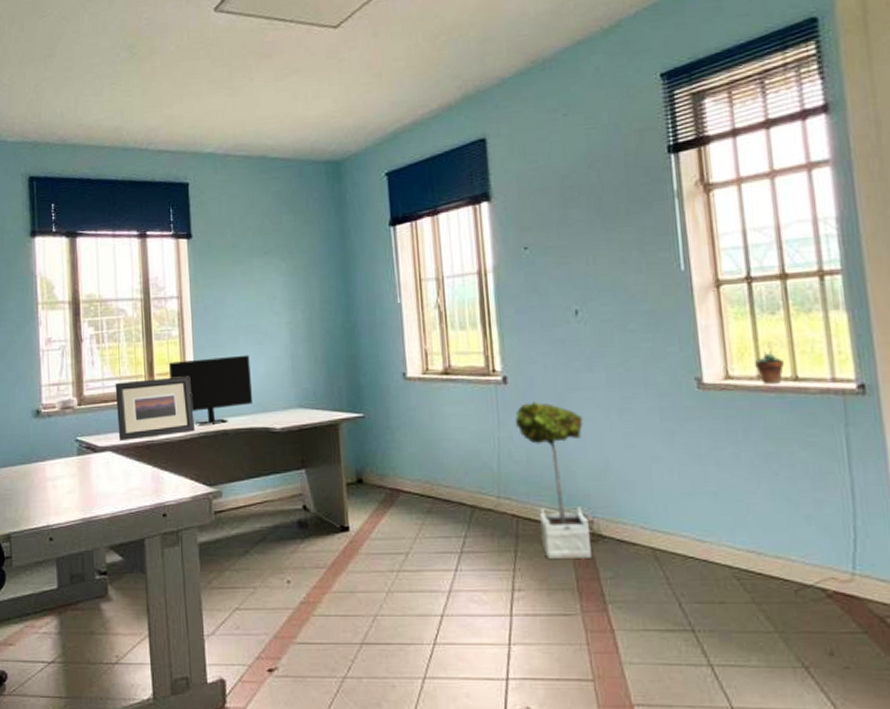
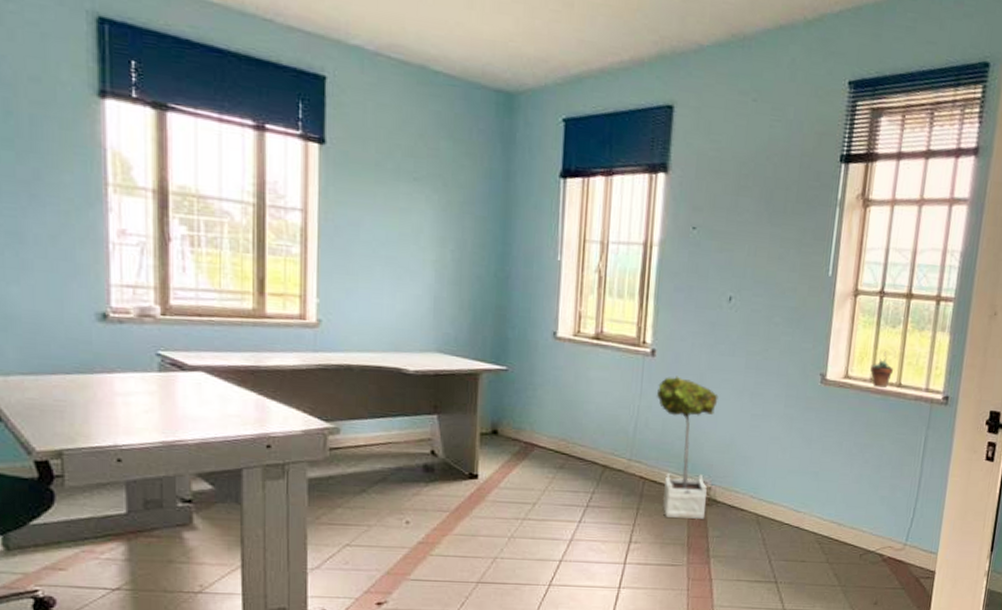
picture frame: present [115,376,195,442] -> none [213,296,313,363]
monitor: present [169,355,252,426] -> none [285,282,385,358]

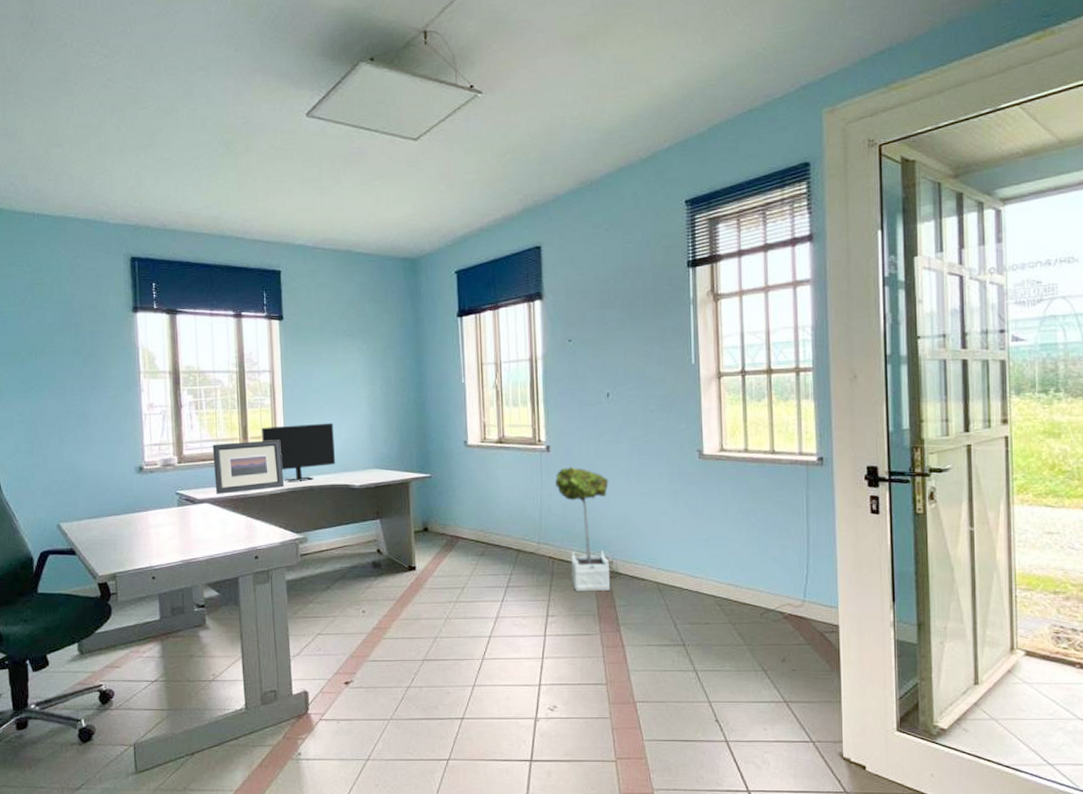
picture frame: none [213,296,313,363] -> present [212,440,284,495]
monitor: none [285,282,385,358] -> present [262,423,335,483]
succulent plant: present [870,351,894,389] -> none [743,423,766,457]

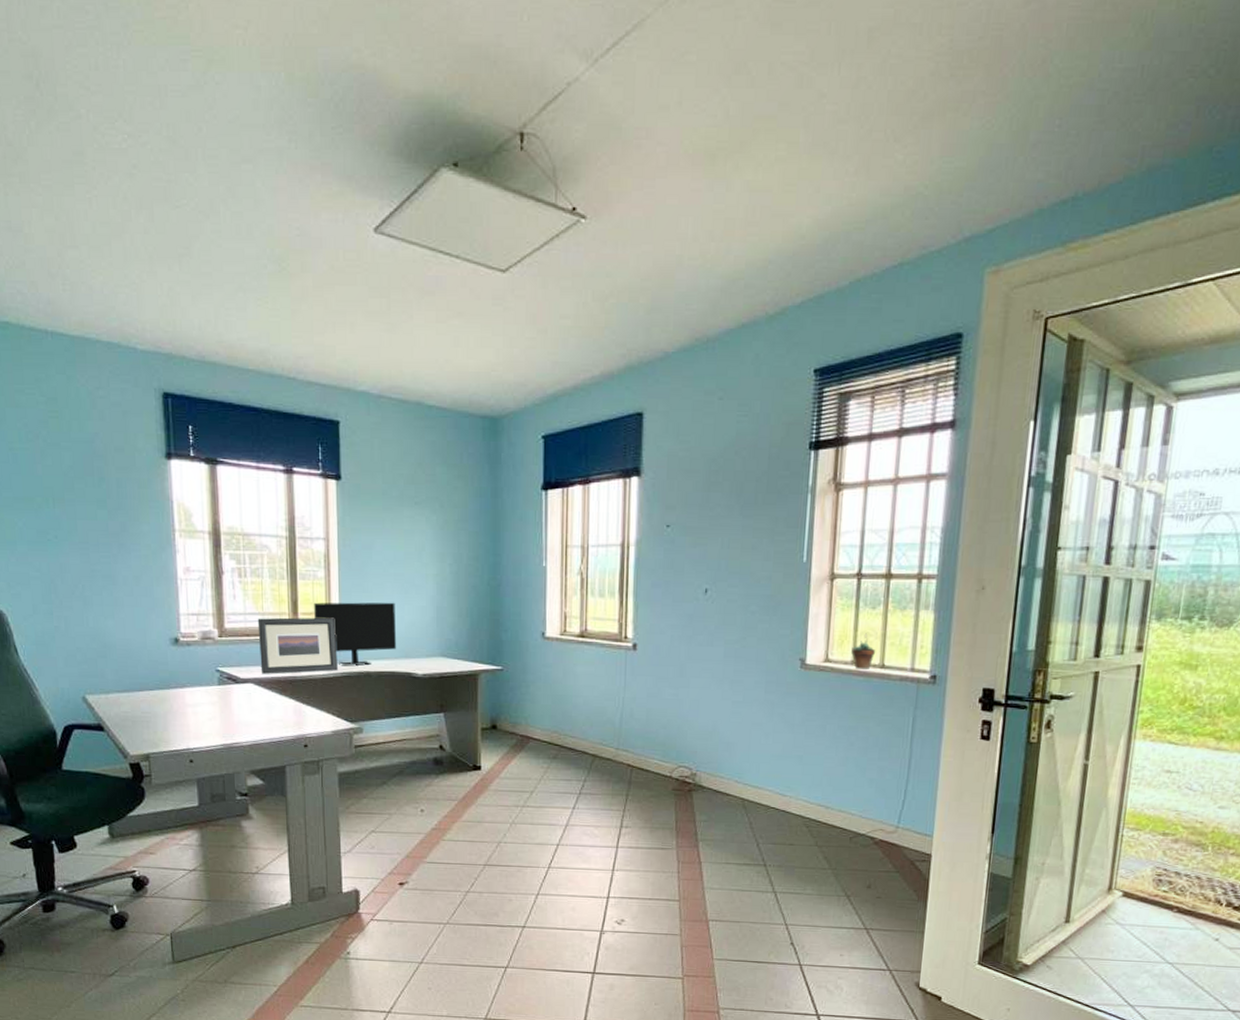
potted tree: present [554,466,611,592] -> none [639,668,699,805]
succulent plant: none [743,423,766,457] -> present [851,633,876,671]

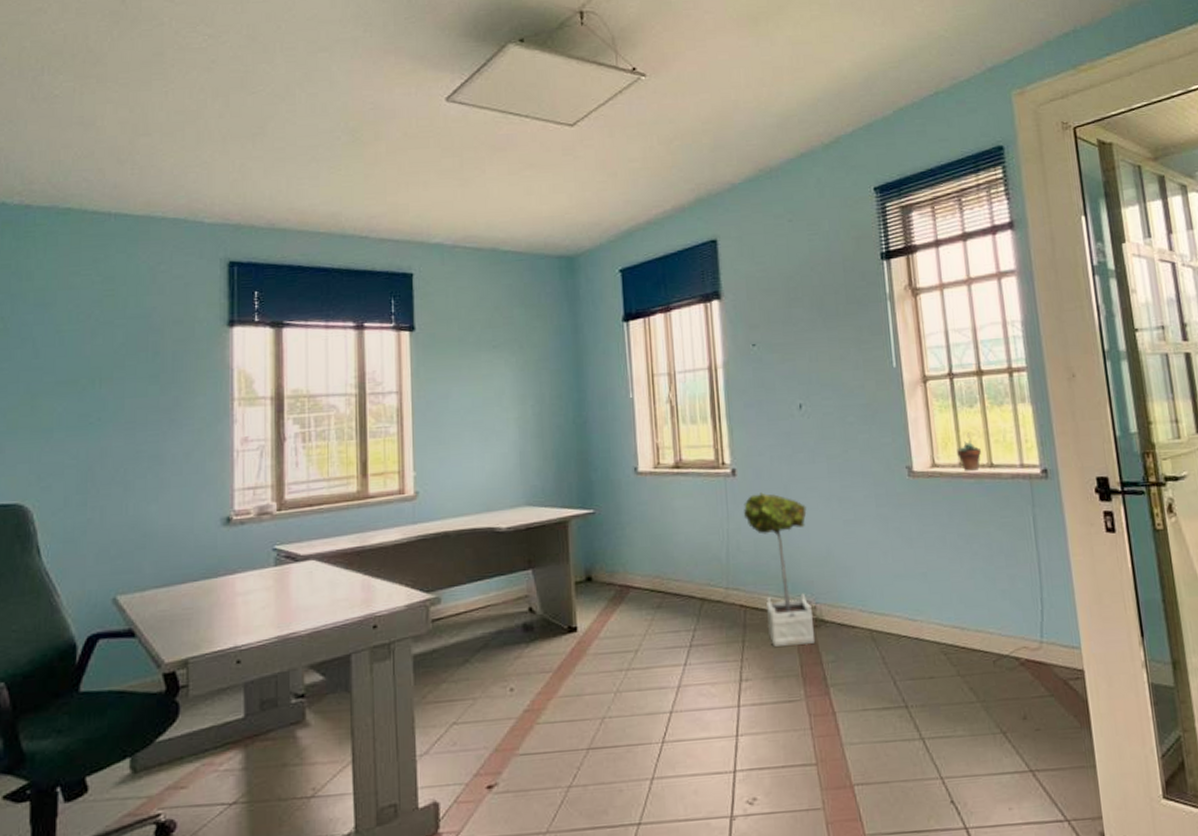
picture frame: present [257,617,338,675] -> none [322,475,412,549]
monitor: present [314,602,396,667] -> none [385,452,476,529]
potted tree: none [639,668,699,805] -> present [743,492,816,647]

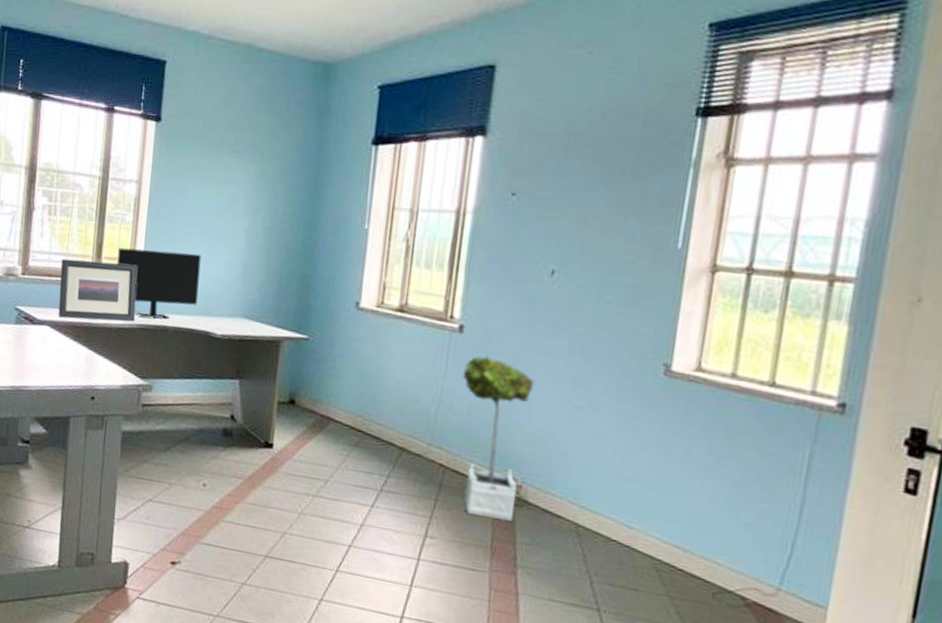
picture frame: none [322,475,412,549] -> present [57,258,138,322]
monitor: none [385,452,476,529] -> present [117,247,201,319]
succulent plant: present [957,432,982,472] -> none [732,341,766,387]

